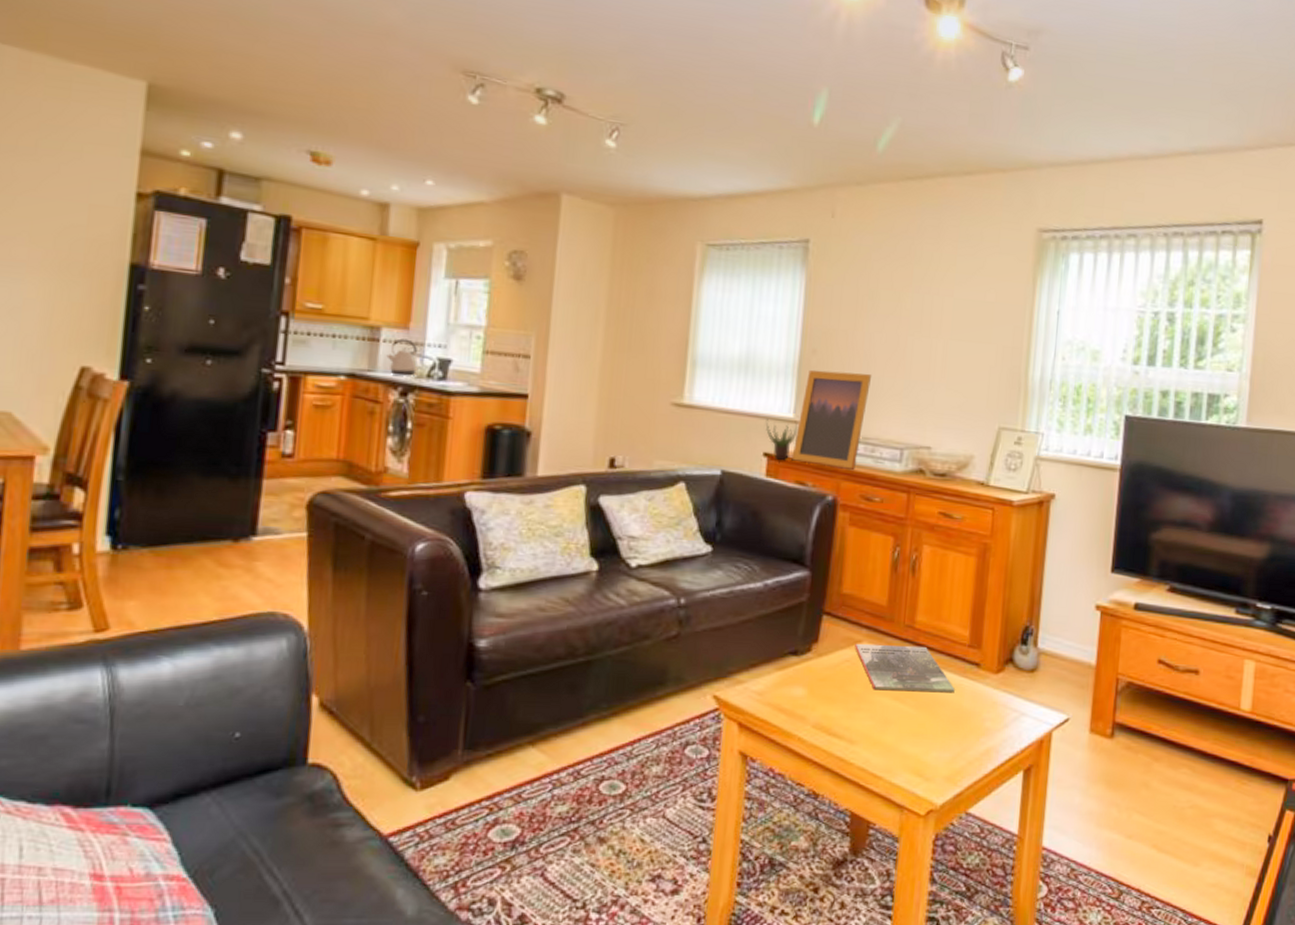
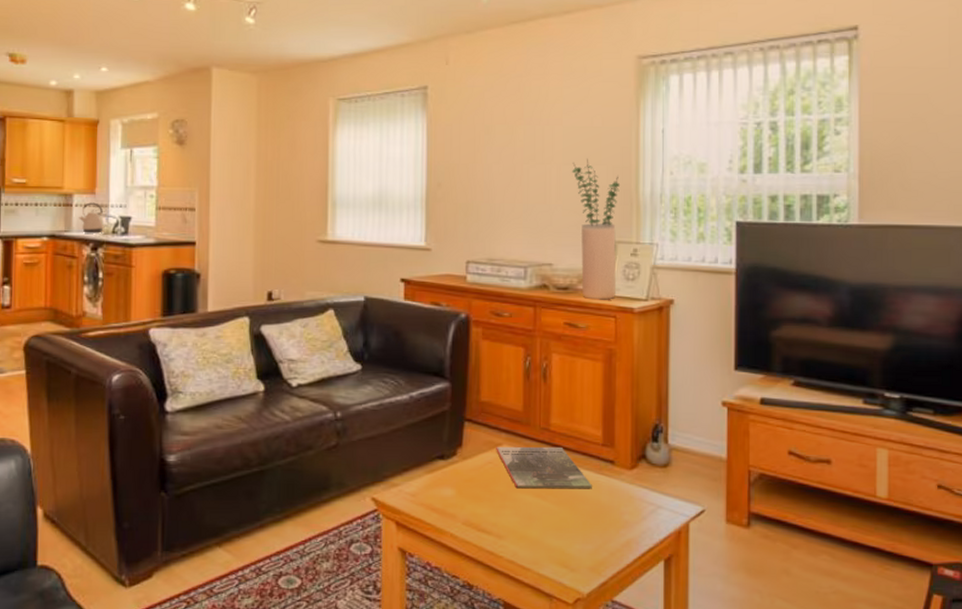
potted plant: present [765,418,797,461] -> none [400,248,429,285]
picture frame: present [791,369,871,471] -> none [426,201,492,290]
vase: none [960,335,1009,490] -> present [572,158,620,300]

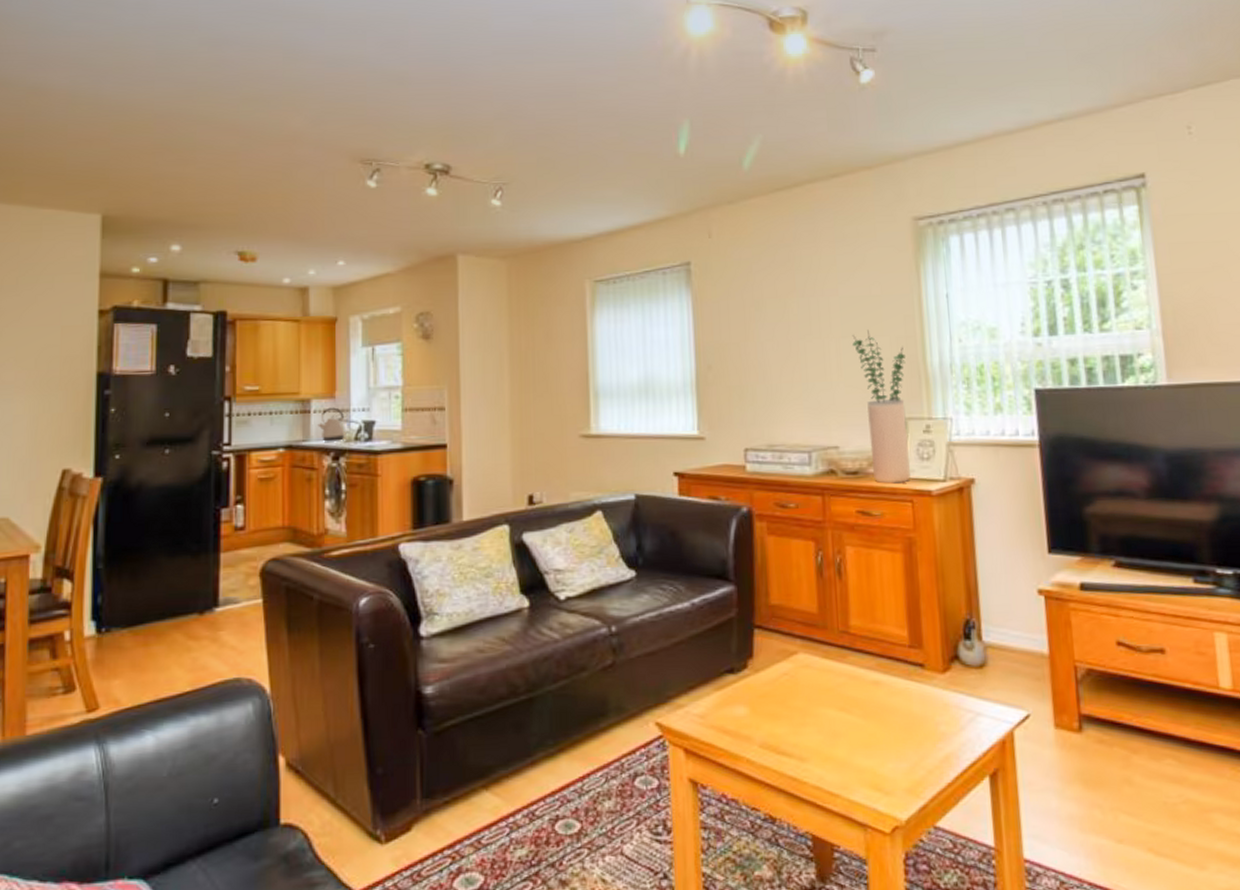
magazine: present [496,447,592,488] -> none [791,652,902,701]

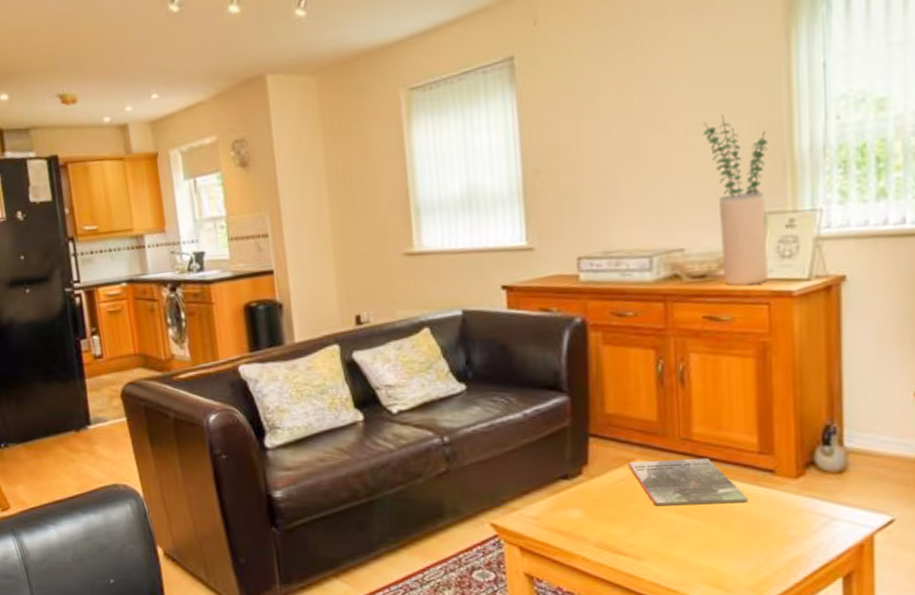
kettle: present [318,407,347,442] -> none [153,241,180,275]
magazine: none [791,652,902,701] -> present [628,459,748,505]

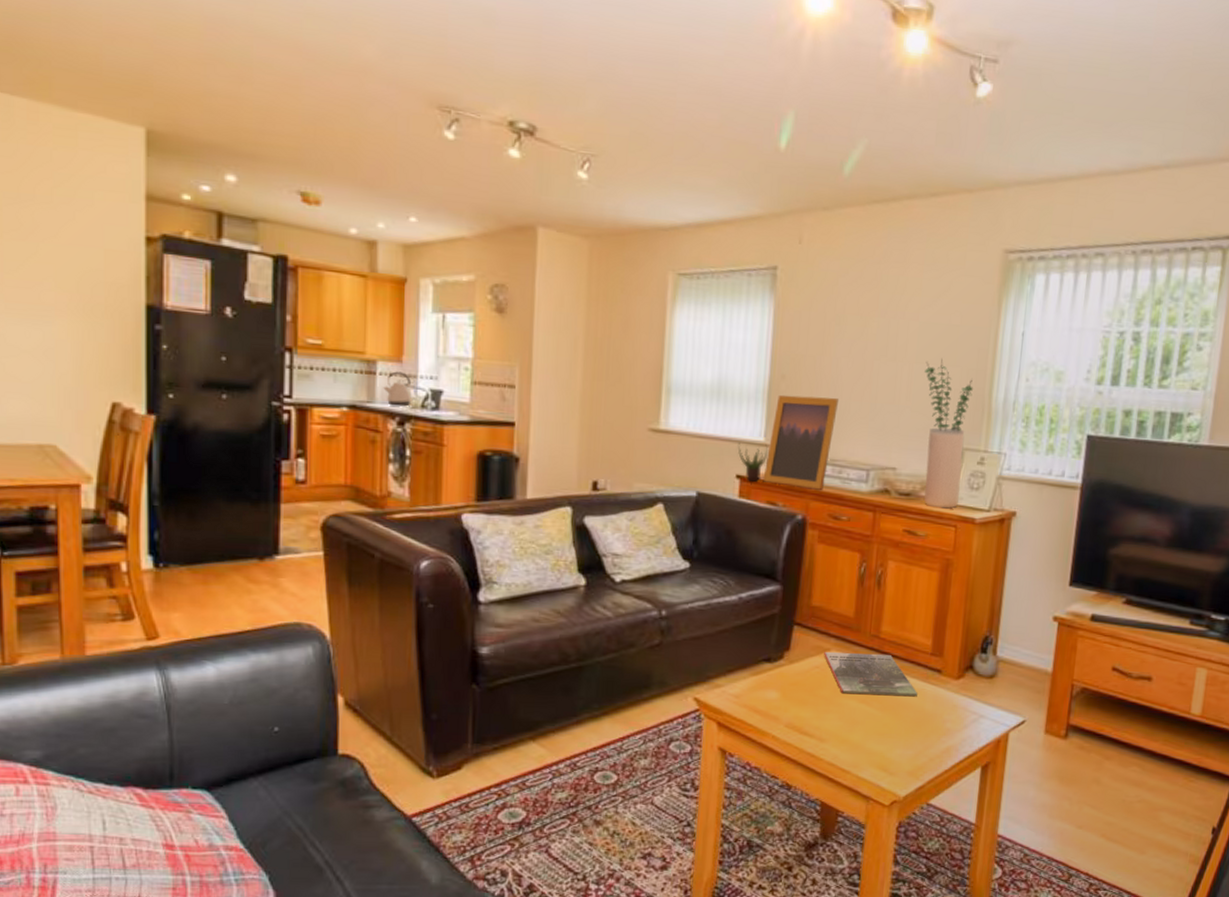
kettle: none [153,241,180,275] -> present [383,371,413,407]
potted plant: none [498,249,532,291] -> present [737,442,768,483]
picture frame: none [531,183,605,290] -> present [763,394,838,491]

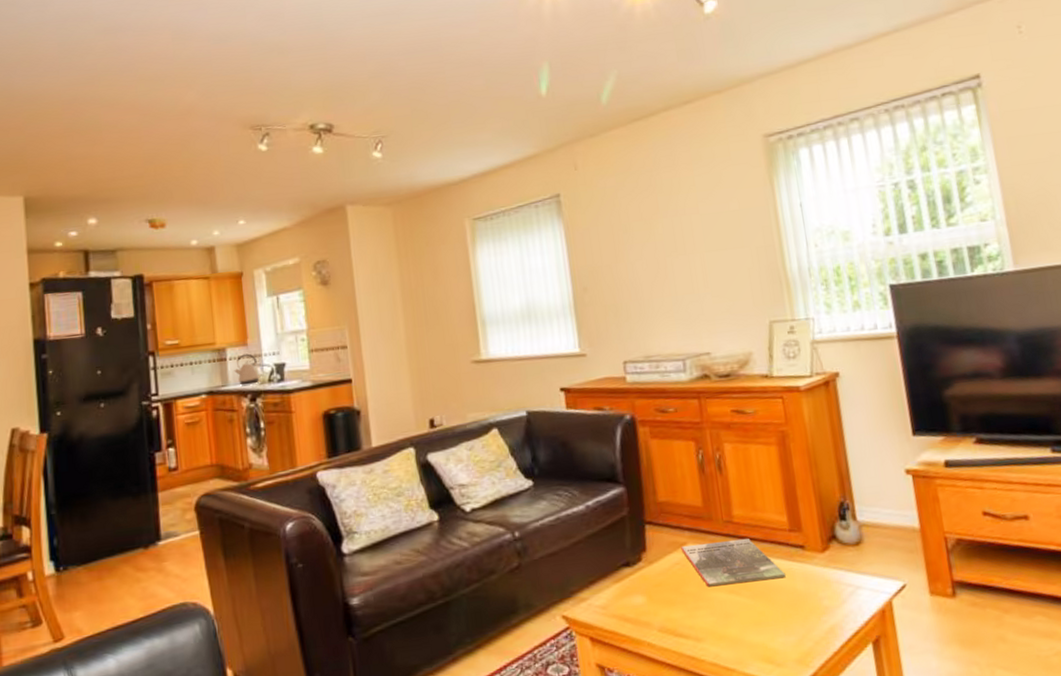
potted plant: present [737,442,768,483] -> none [555,355,586,392]
picture frame: present [763,394,838,491] -> none [584,298,645,391]
vase: present [924,358,973,509] -> none [715,242,779,384]

